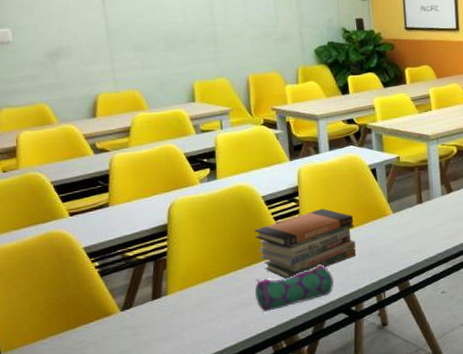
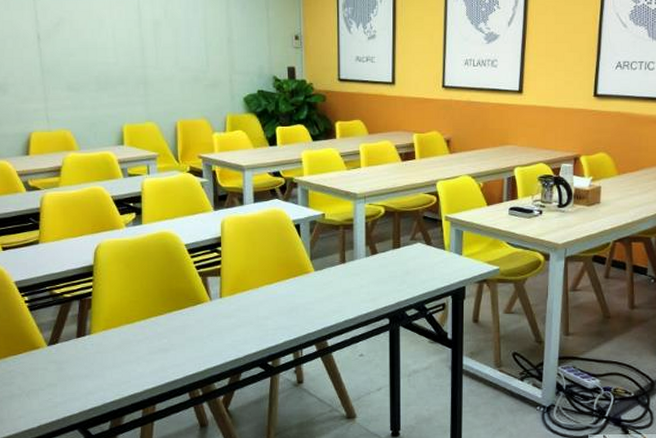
book stack: present [254,208,356,279] -> none [176,260,275,329]
pencil case: present [255,264,333,312] -> none [175,317,251,359]

